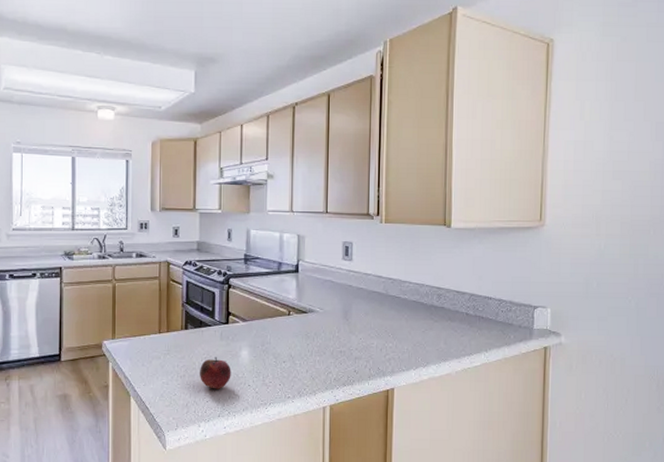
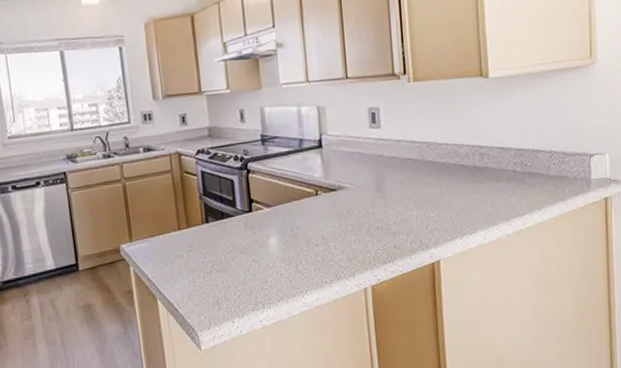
fruit: present [200,357,231,389] -> none [227,248,262,282]

